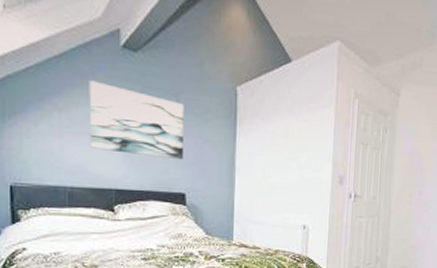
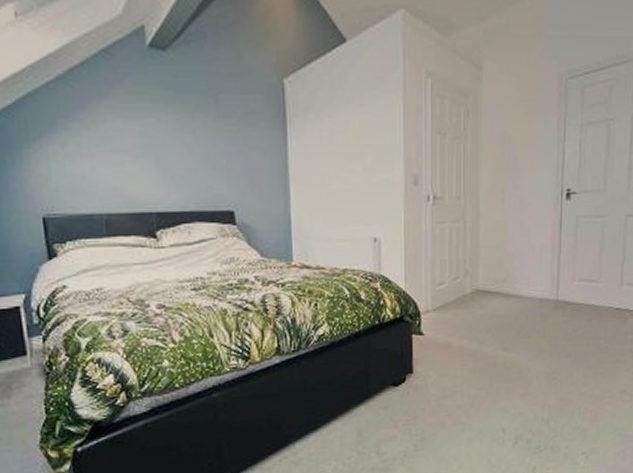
wall art: present [89,80,184,160] -> none [116,89,230,173]

